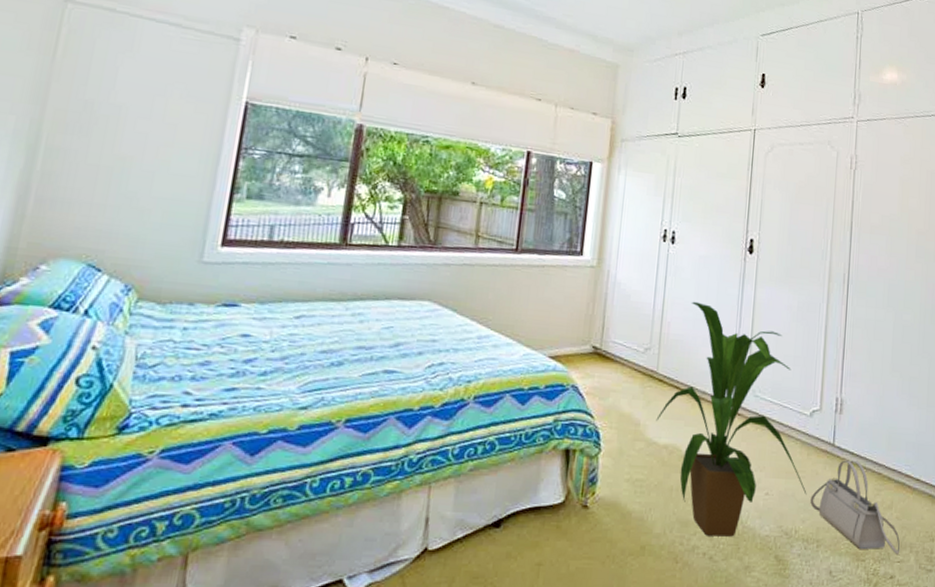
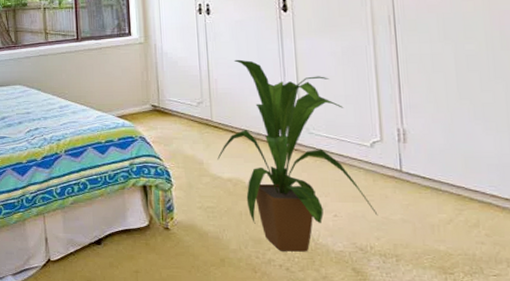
handbag: present [810,460,901,556] -> none [383,184,495,270]

